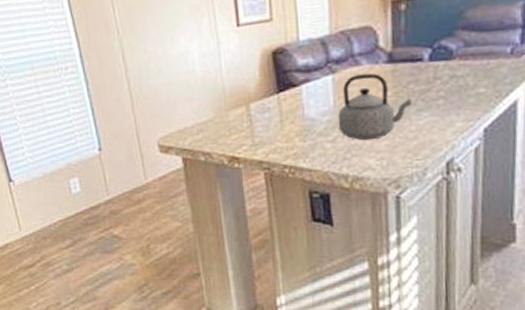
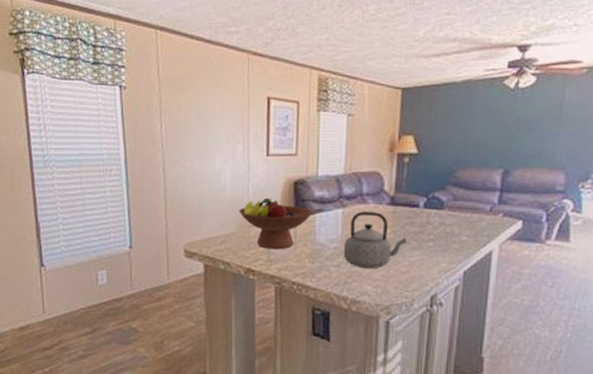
fruit bowl: none [212,74,299,133] -> present [238,198,313,250]

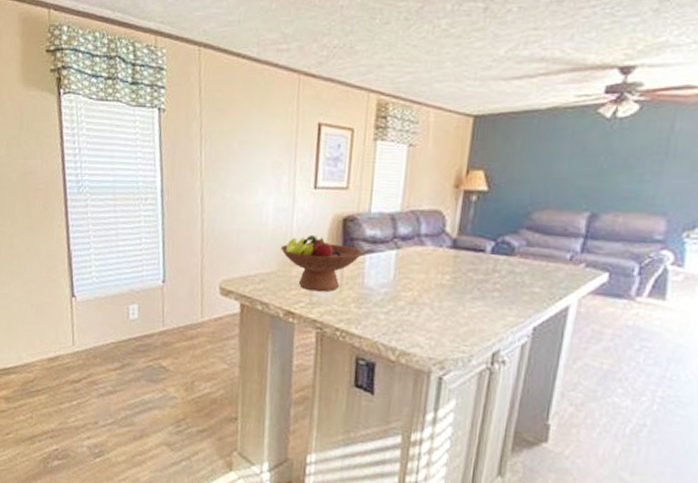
teapot: present [343,211,407,269] -> none [394,254,469,319]

